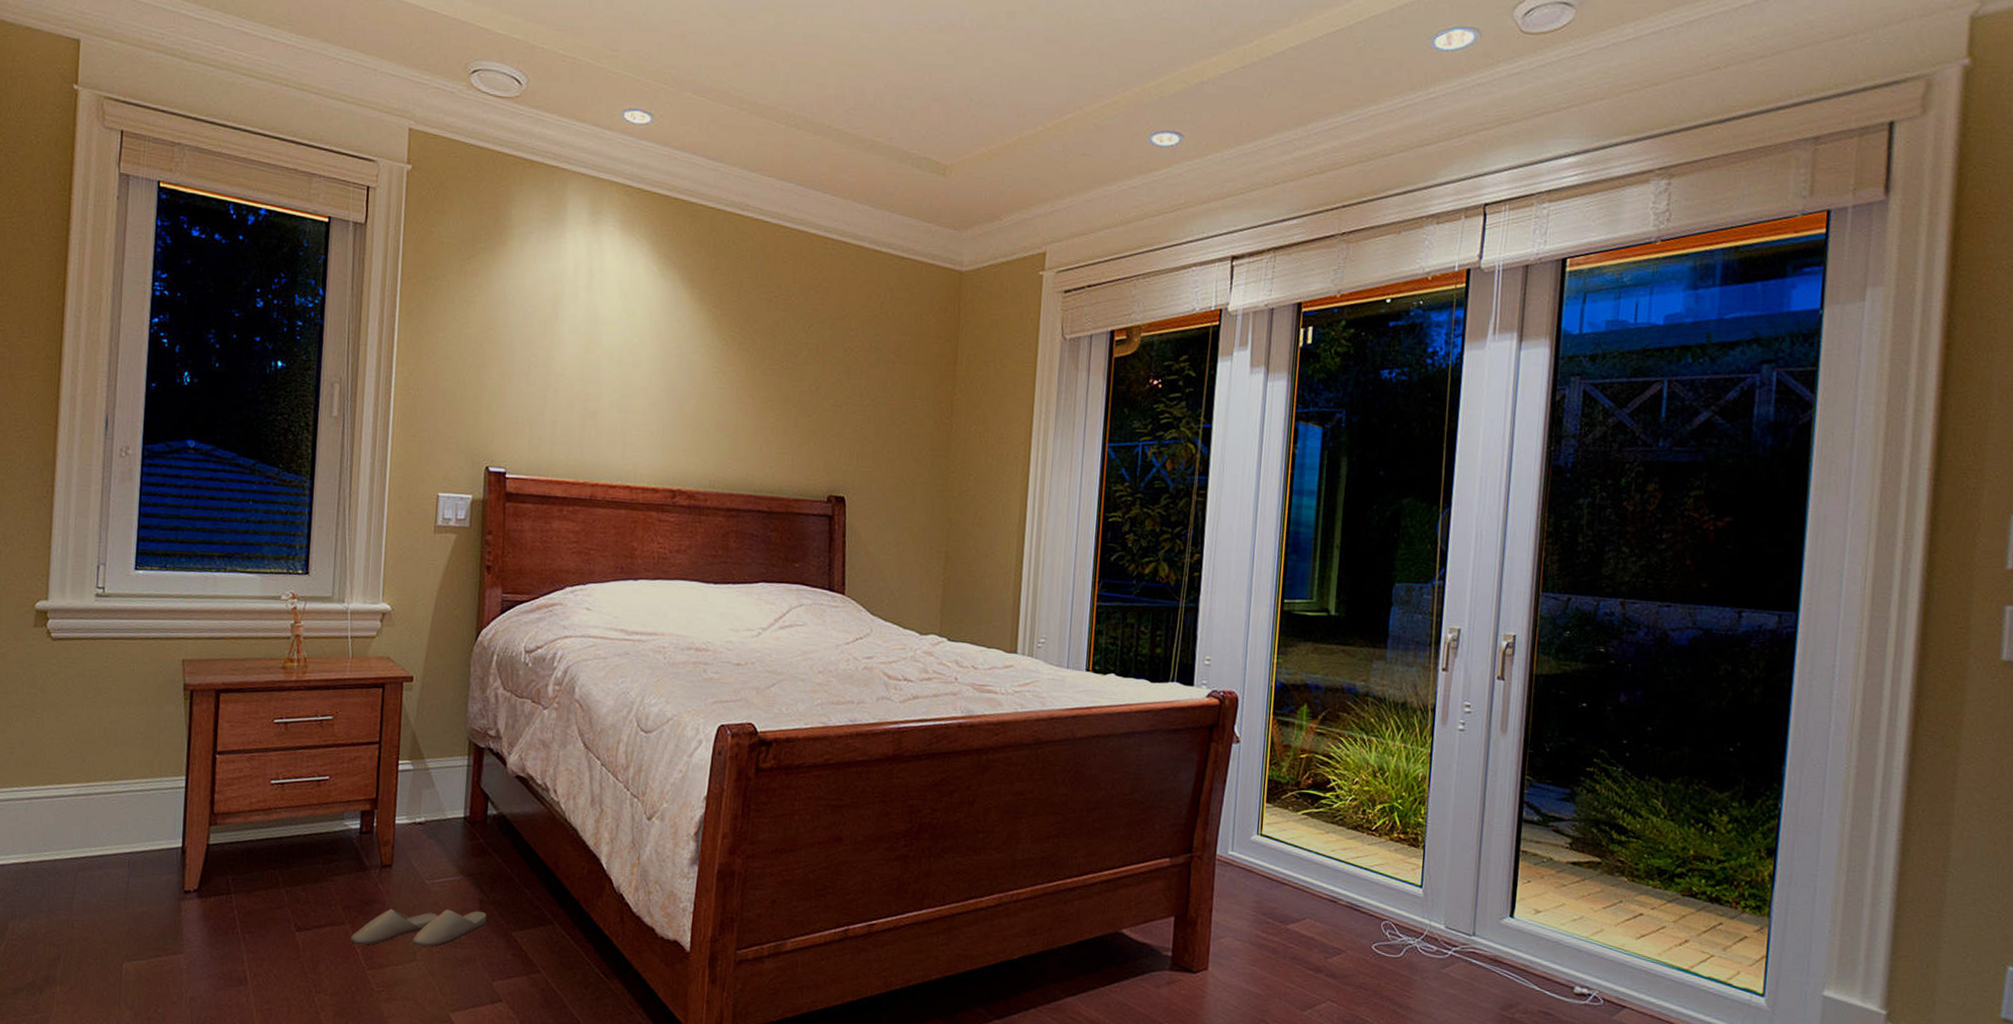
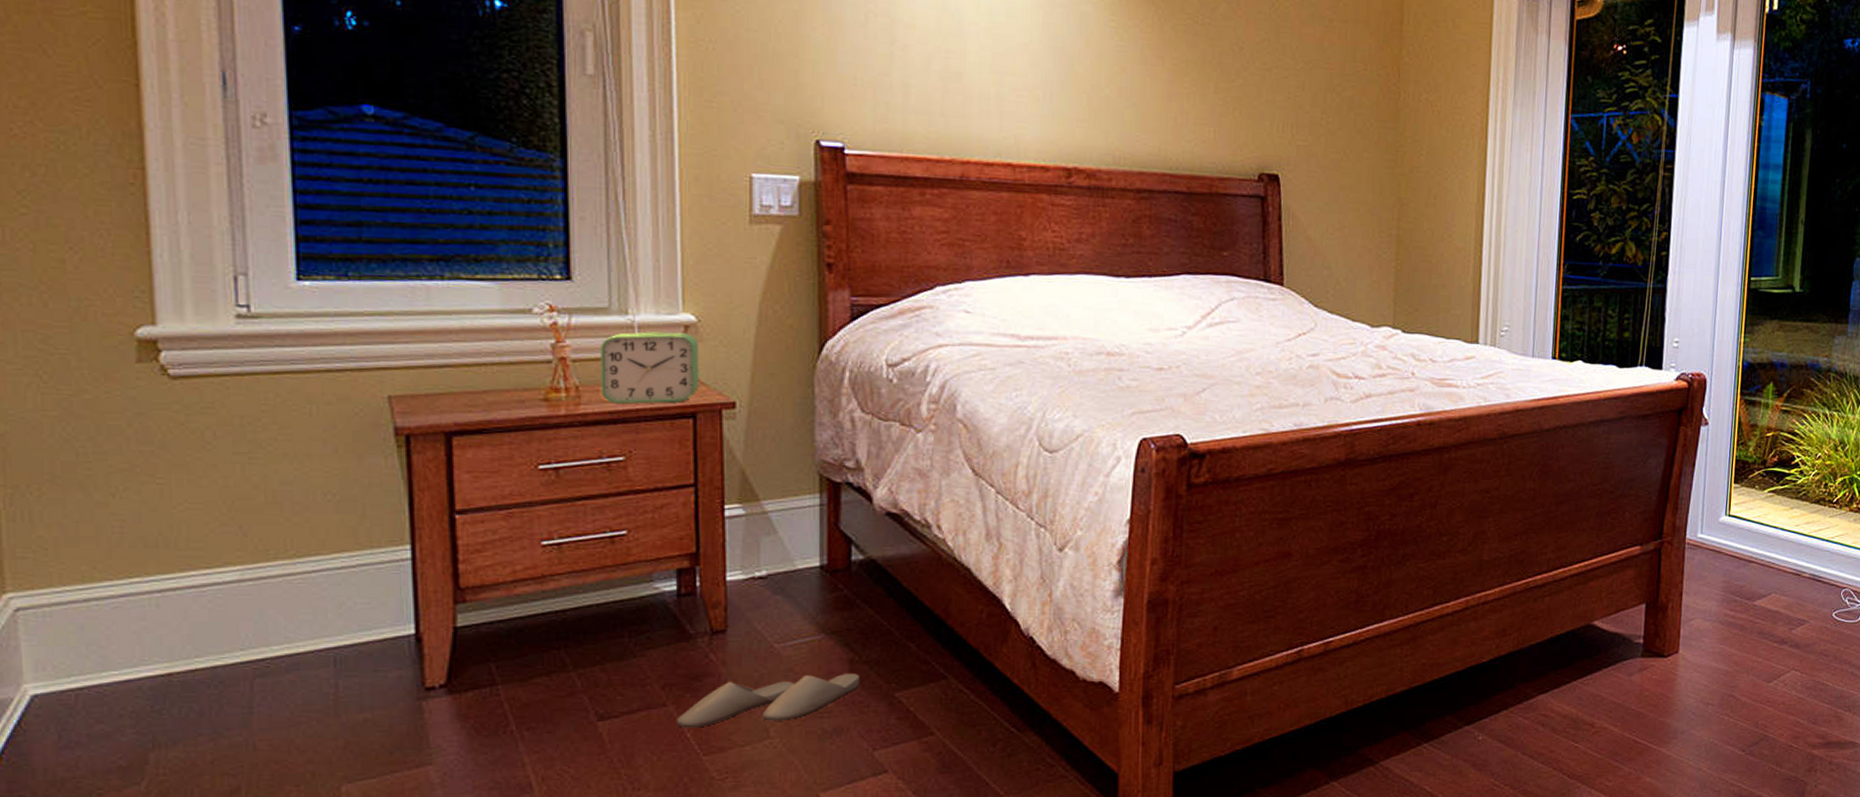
alarm clock: none [321,617,391,675] -> present [599,331,700,404]

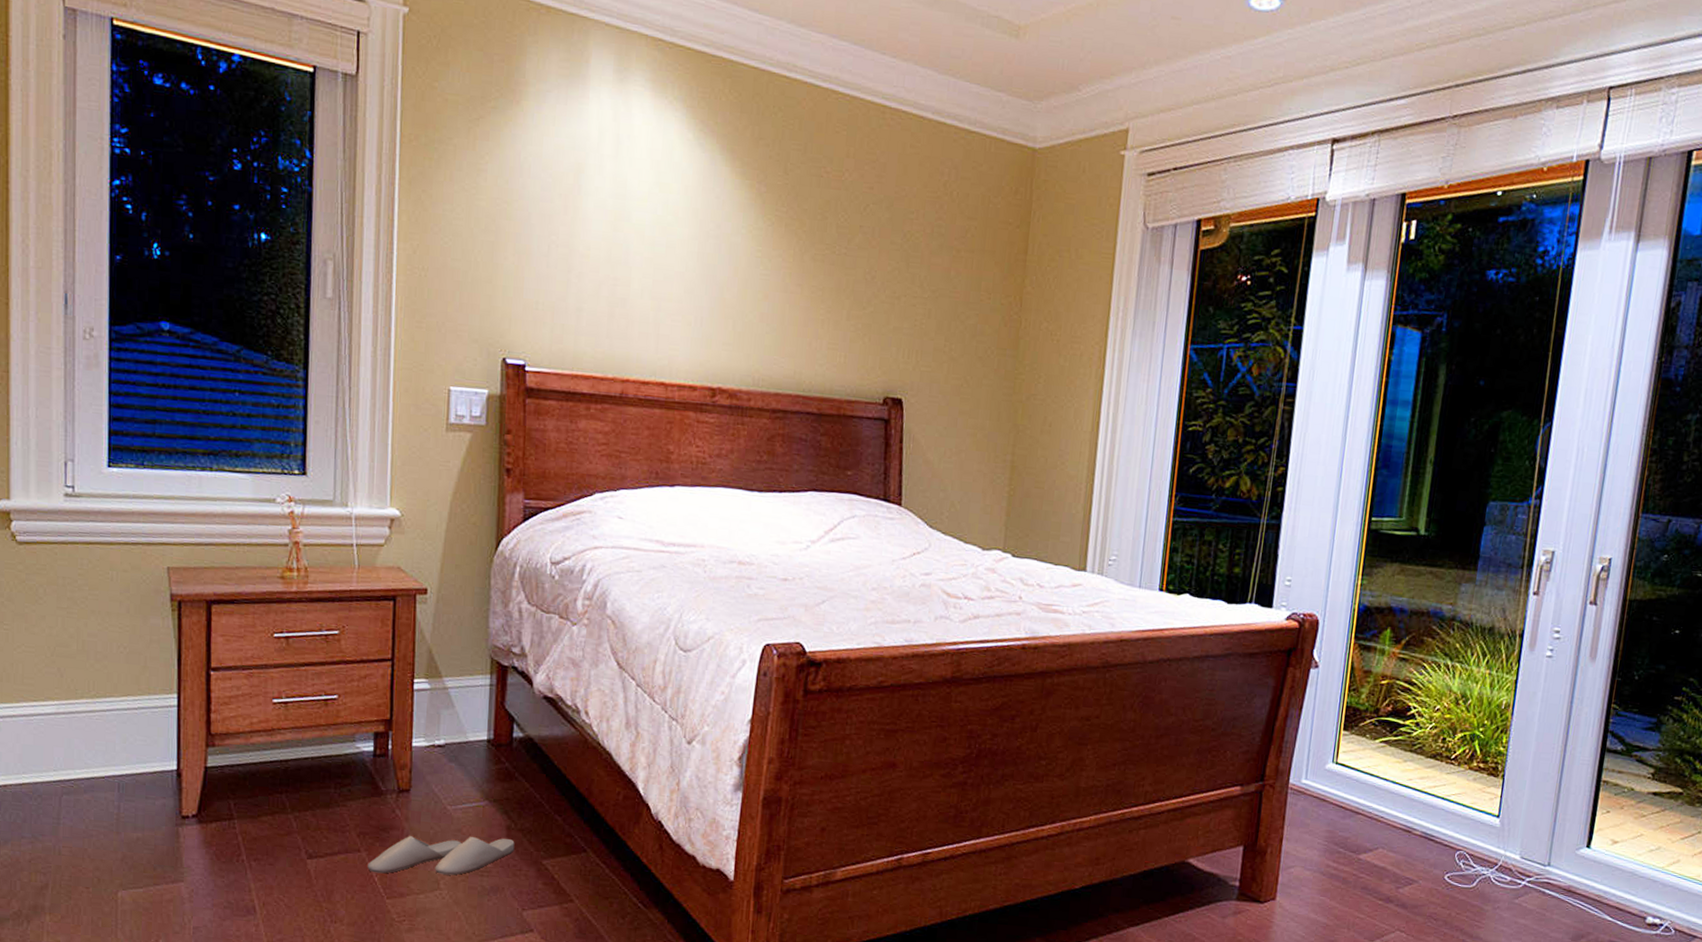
alarm clock: present [599,331,700,404] -> none [324,523,401,587]

